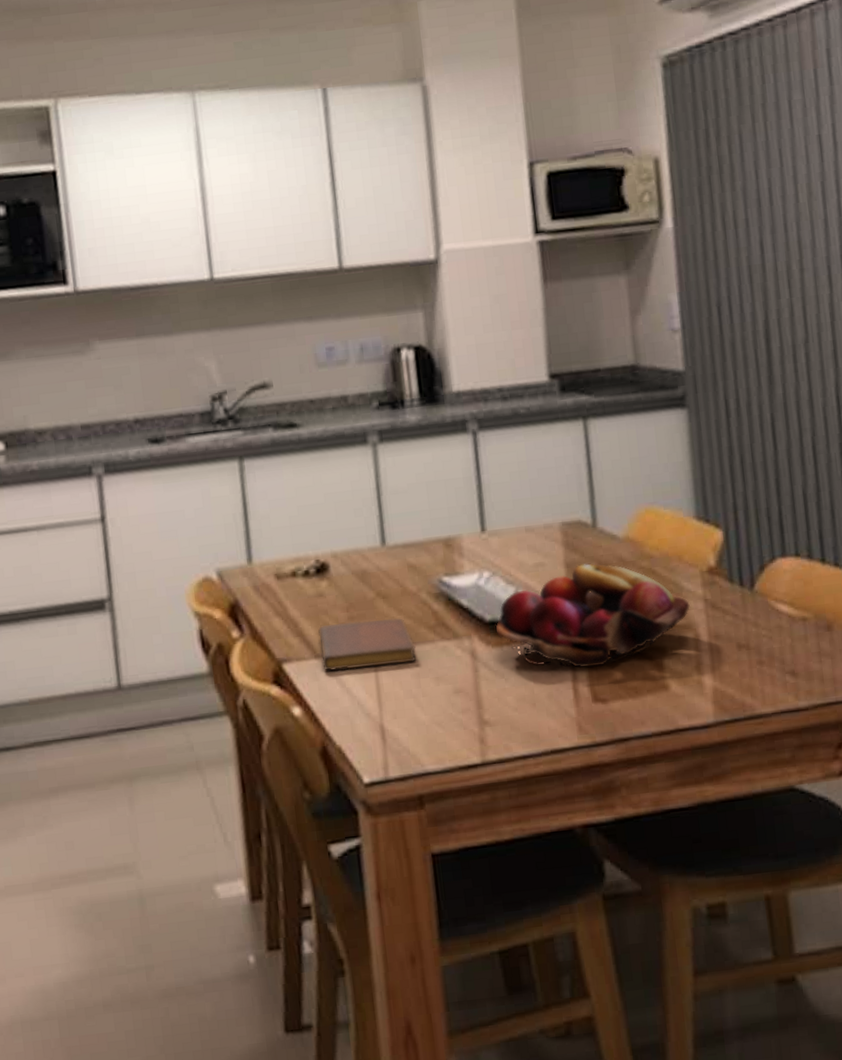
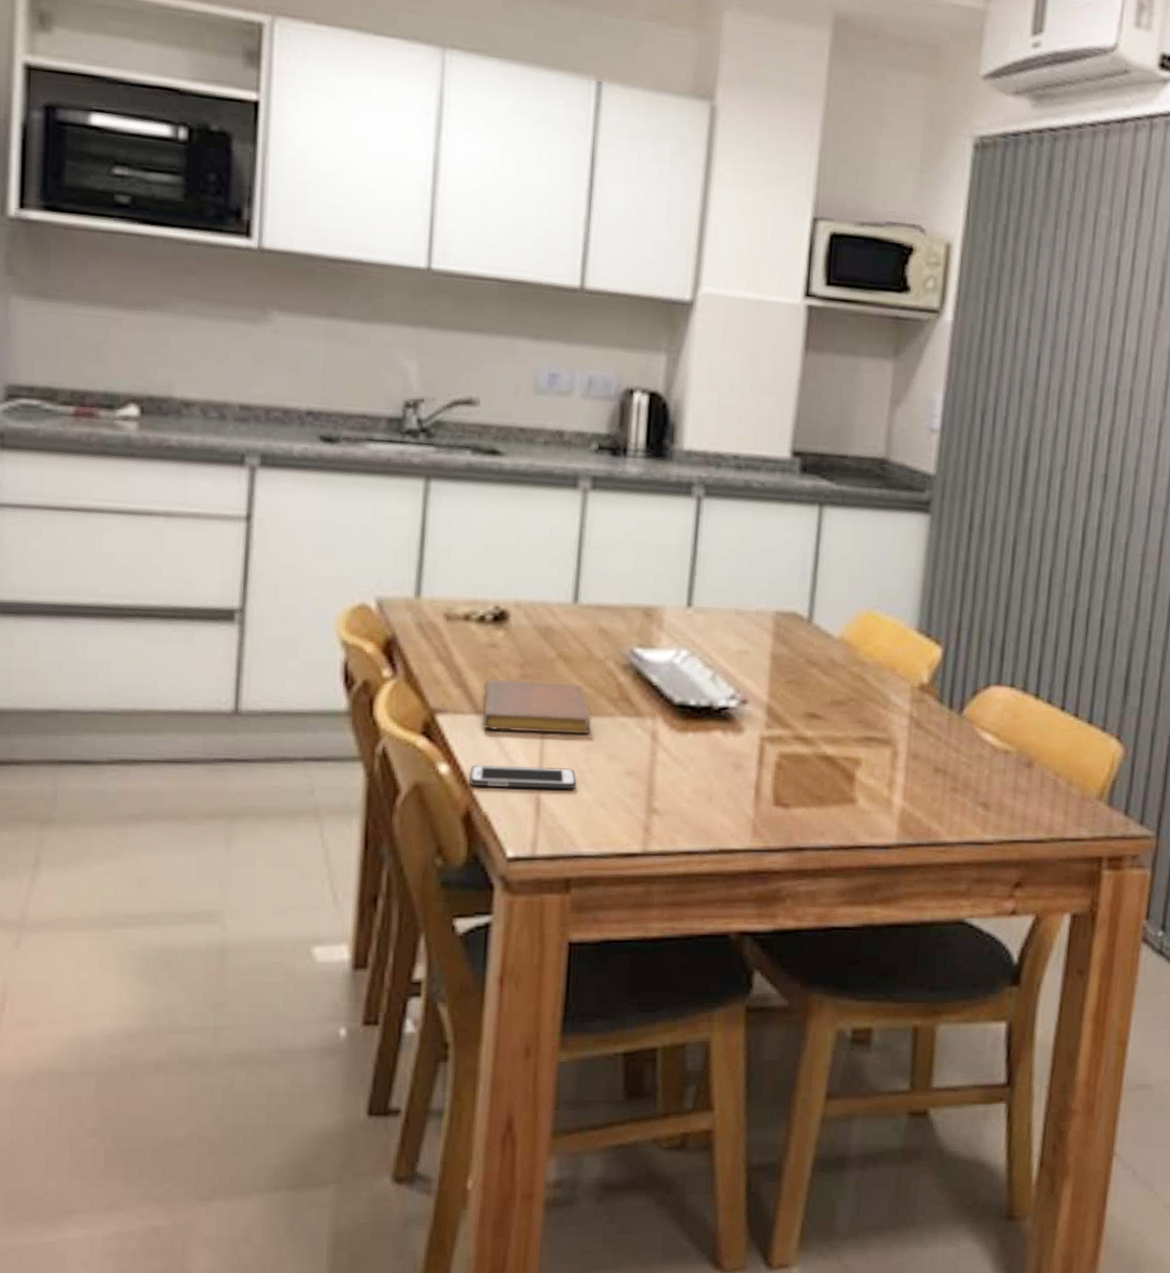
cell phone: none [319,695,413,723] -> present [469,765,577,790]
fruit basket: present [496,563,690,668] -> none [684,659,894,768]

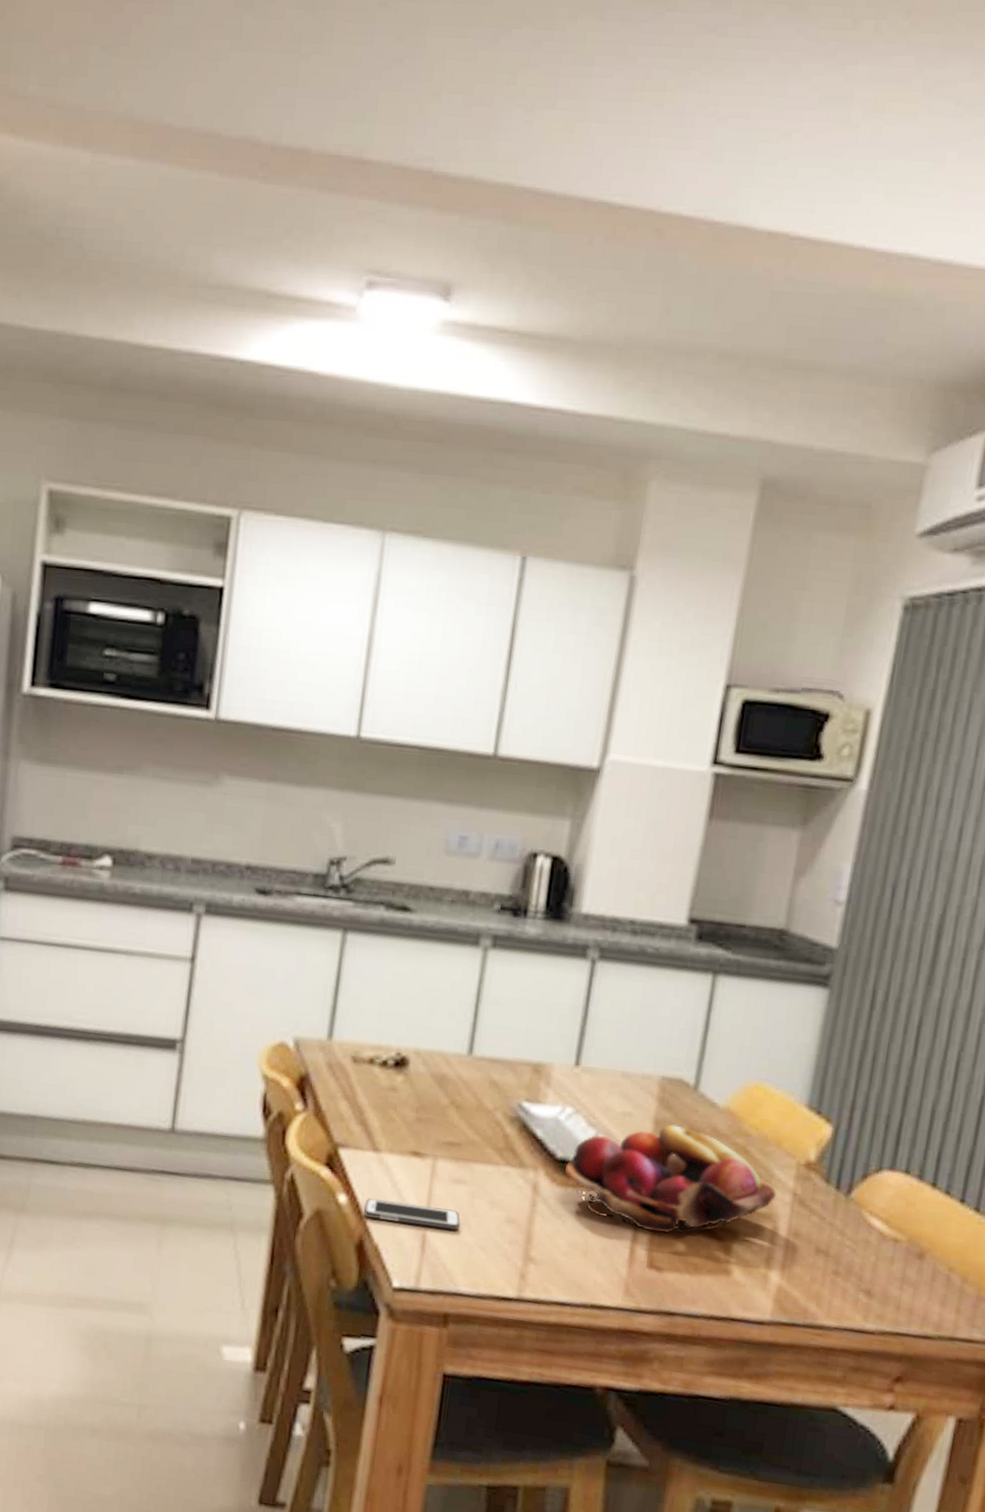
notebook: present [482,680,591,735] -> none [379,1120,478,1180]
fruit basket: none [684,659,894,768] -> present [565,1124,777,1233]

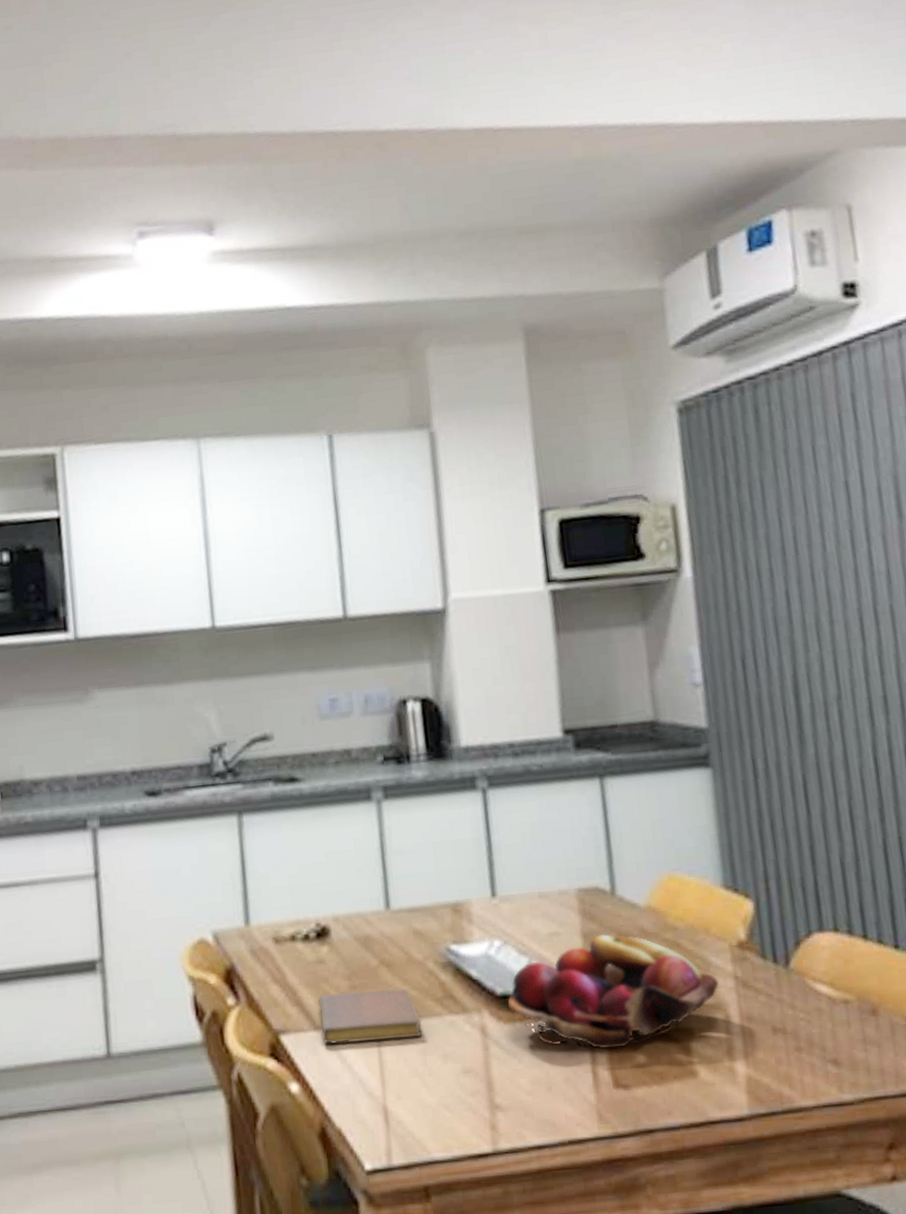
cell phone: present [364,1198,460,1231] -> none [318,1073,419,1102]
notebook: none [379,1120,478,1180] -> present [318,988,422,1044]

